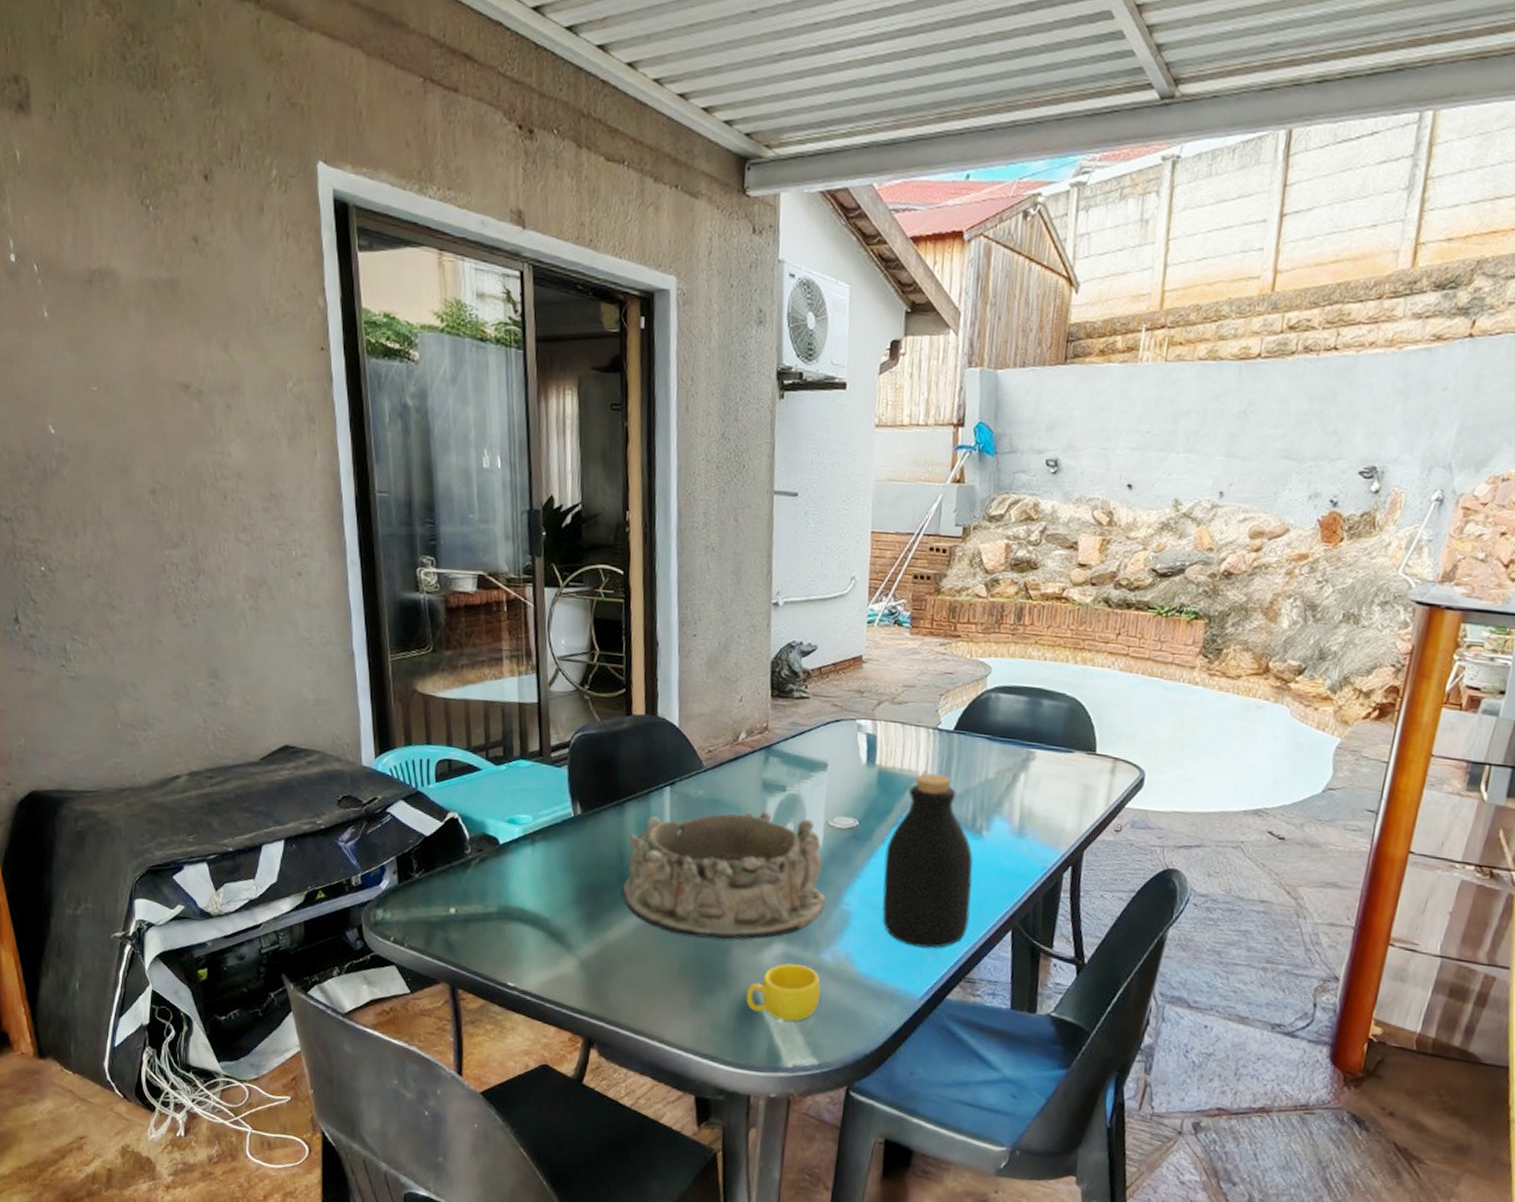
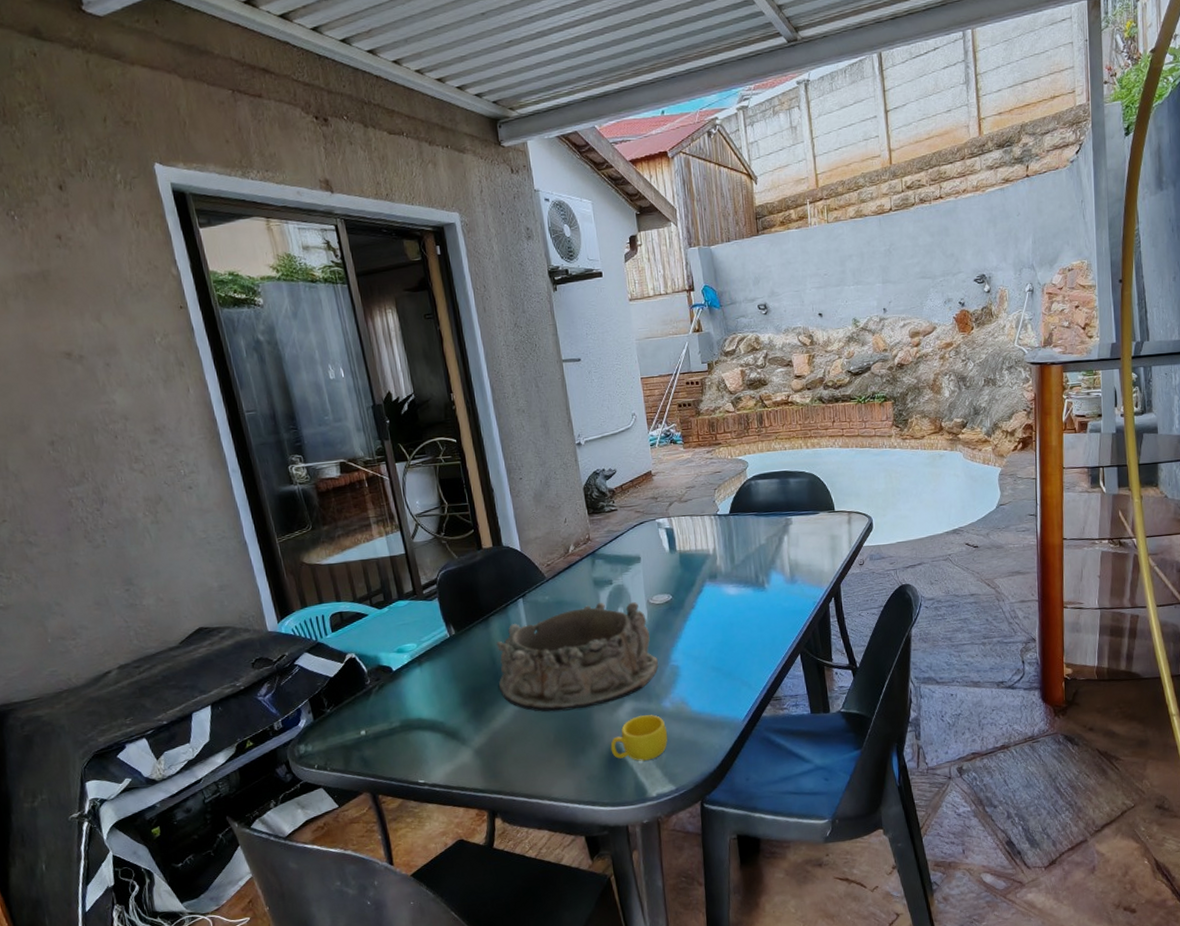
bottle: present [881,773,973,949] -> none [696,548,769,682]

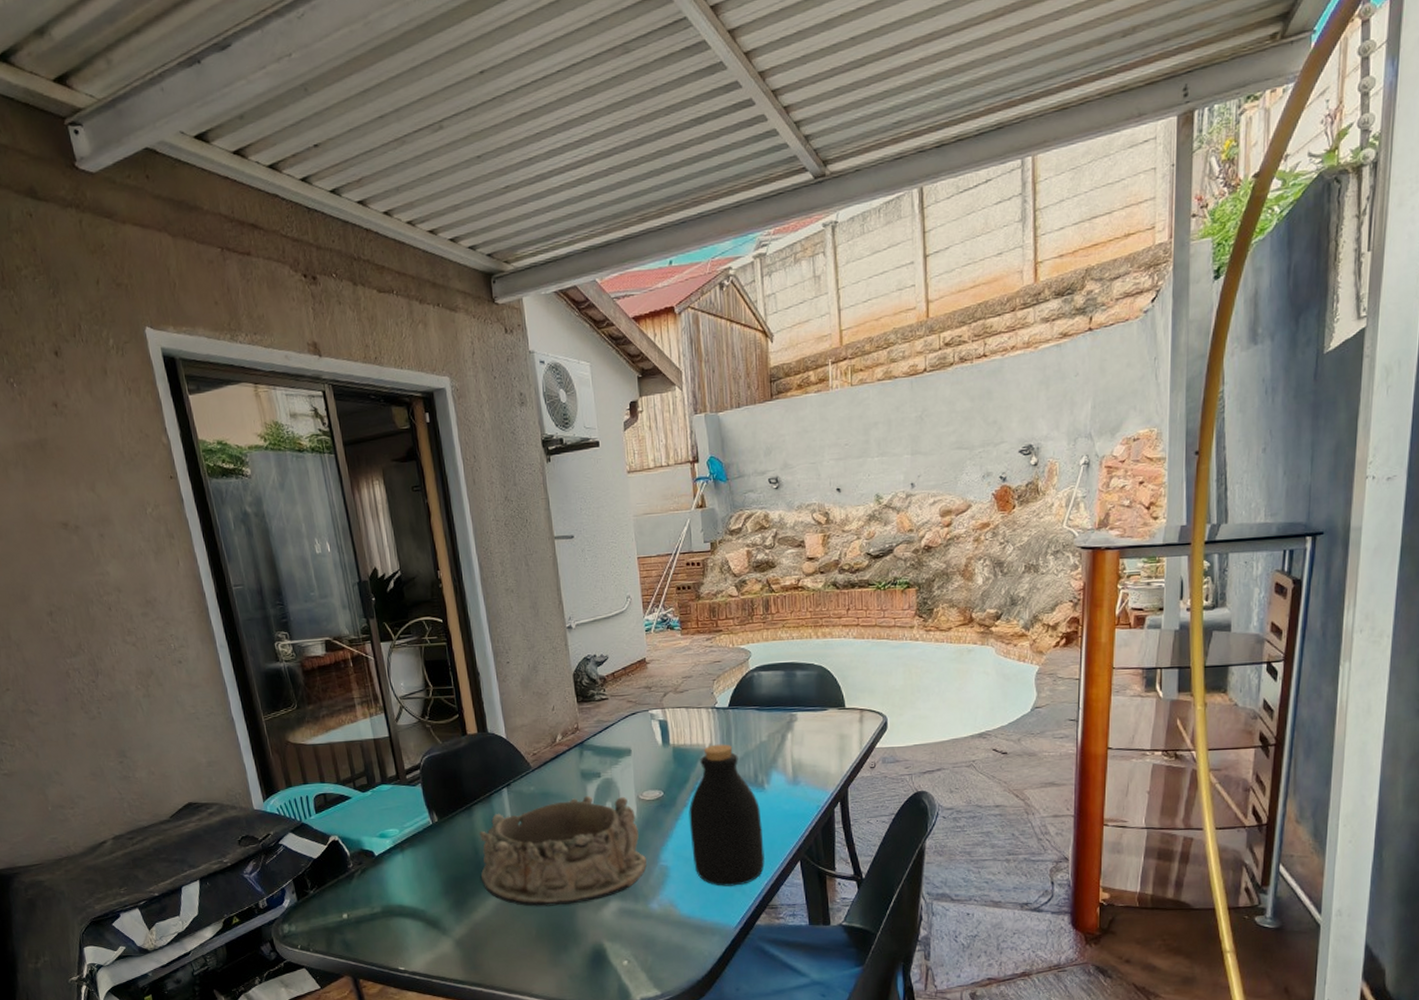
cup: present [610,715,668,762] -> none [594,916,655,964]
bottle: none [696,548,769,682] -> present [688,744,766,887]

